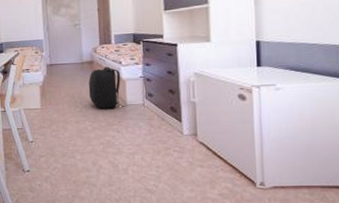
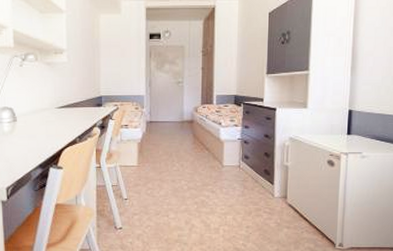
backpack: present [88,67,125,109] -> none [186,127,222,169]

